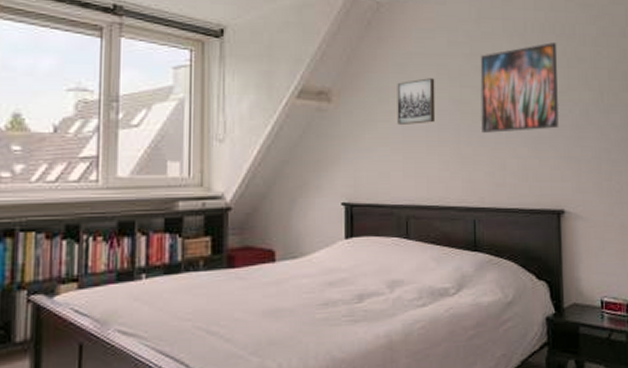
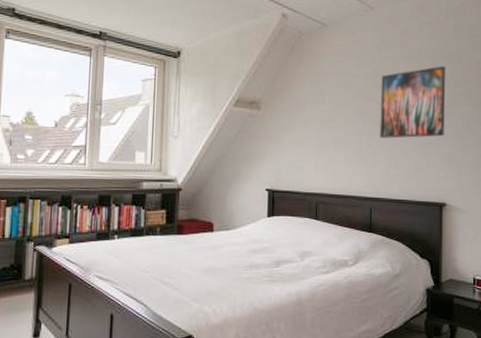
wall art: present [397,78,436,126] -> none [312,93,343,130]

